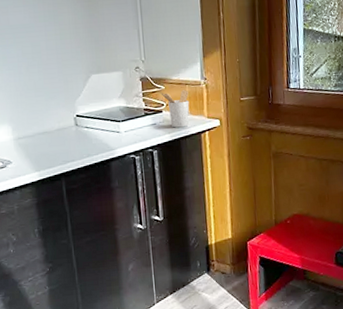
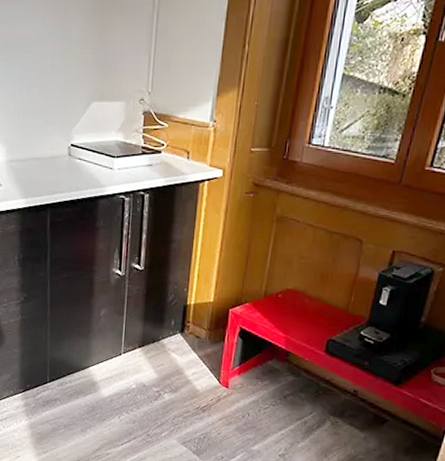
utensil holder: present [161,90,190,128] -> none [163,131,193,173]

